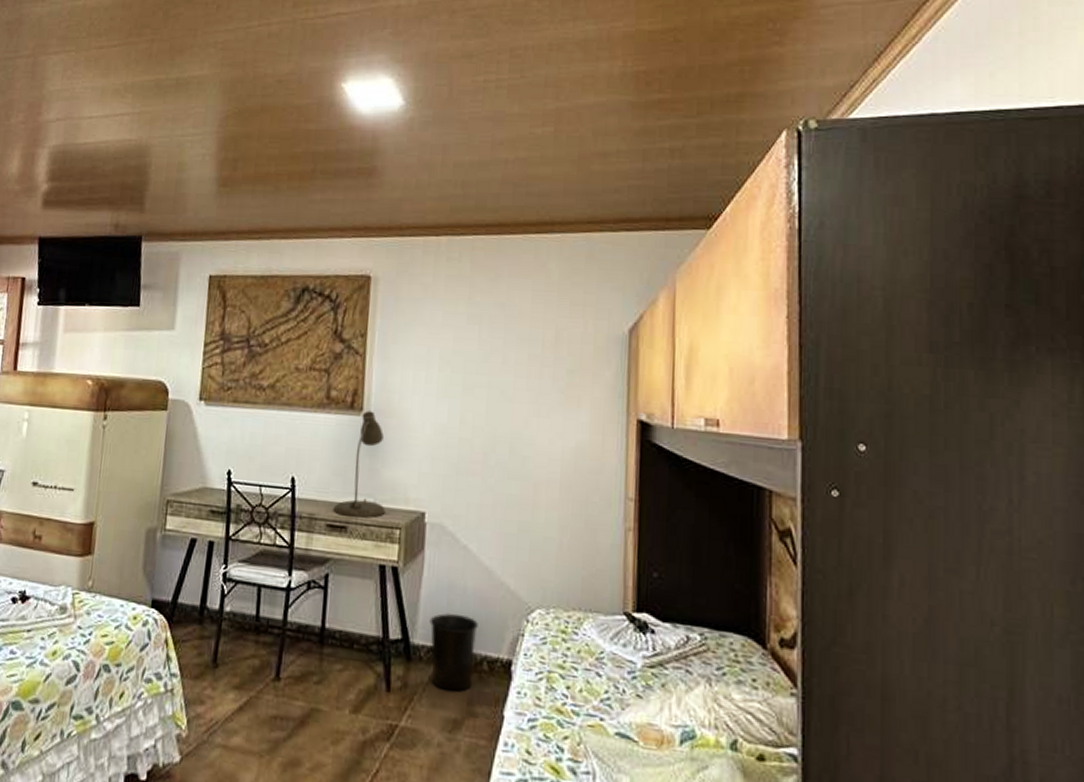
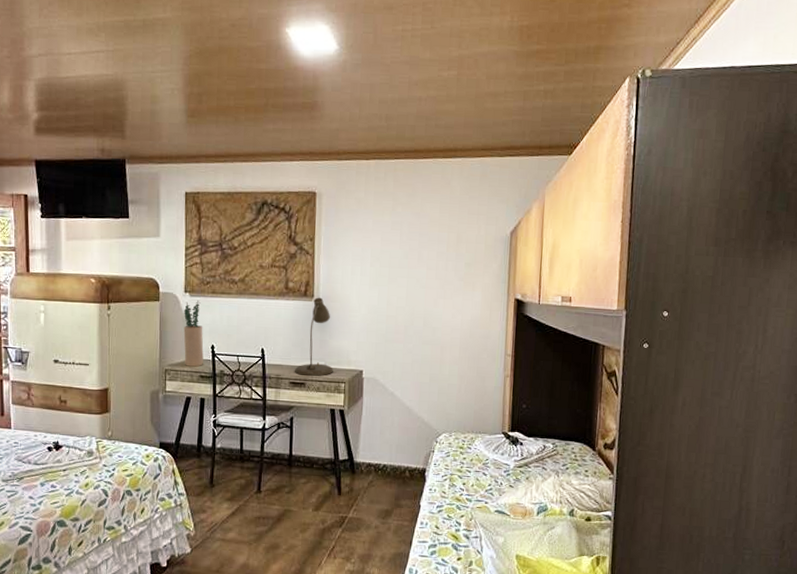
vase: none [192,410,219,499] -> present [183,300,204,367]
waste bin: present [429,612,478,692] -> none [367,439,402,492]

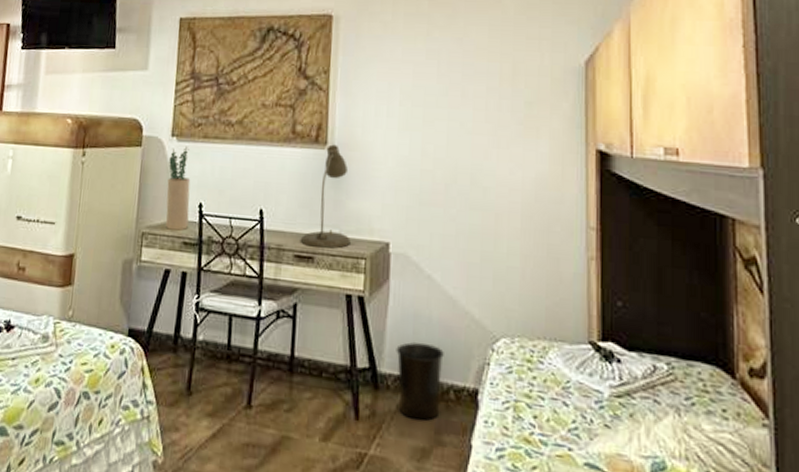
waste bin: none [367,439,402,492] -> present [396,341,444,421]

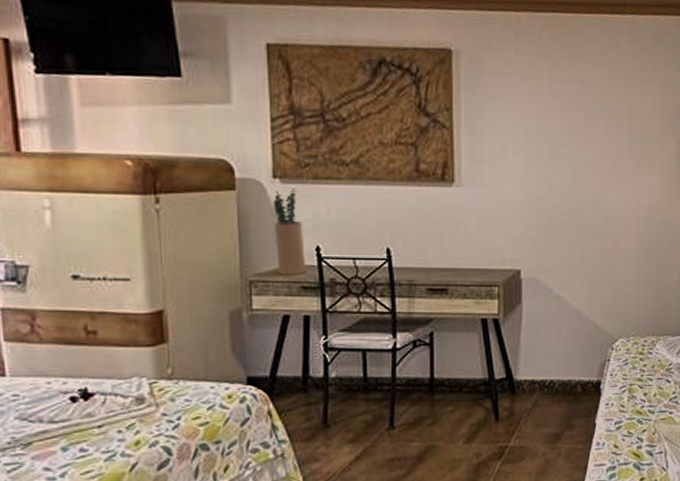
desk lamp: present [301,144,351,249] -> none [433,182,483,281]
waste bin: present [396,341,444,421] -> none [530,351,572,412]

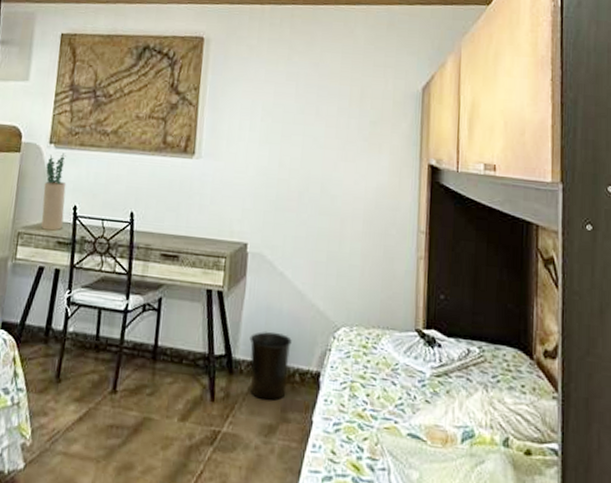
waste bin: none [530,351,572,412] -> present [249,331,292,400]

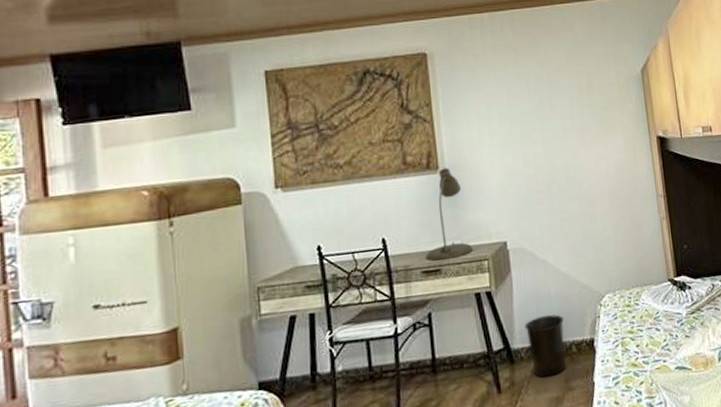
vase: present [41,152,66,231] -> none [276,195,309,278]
desk lamp: none [167,154,213,249] -> present [426,168,473,262]

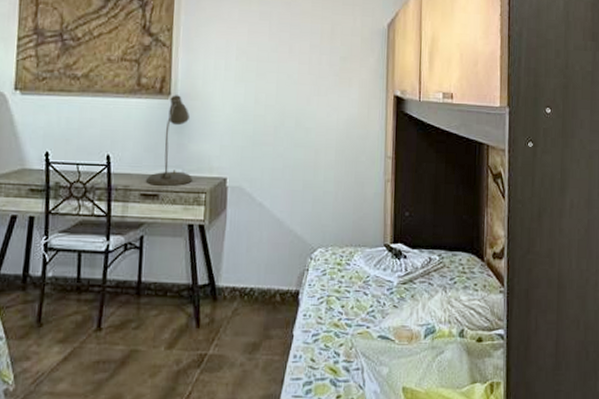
waste bin: present [524,314,567,378] -> none [232,258,272,320]

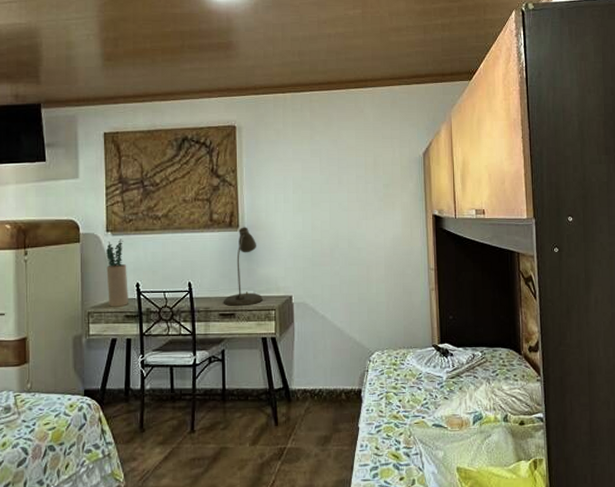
vase: none [10,99,36,179] -> present [106,238,128,307]

